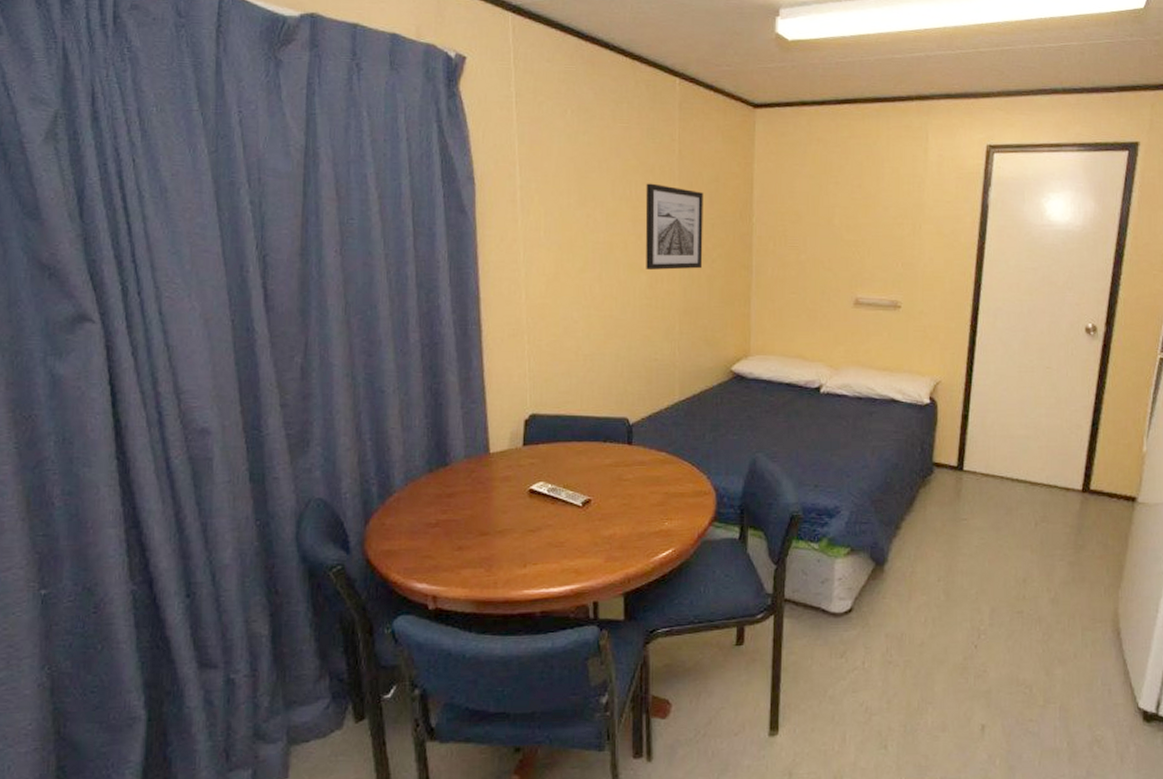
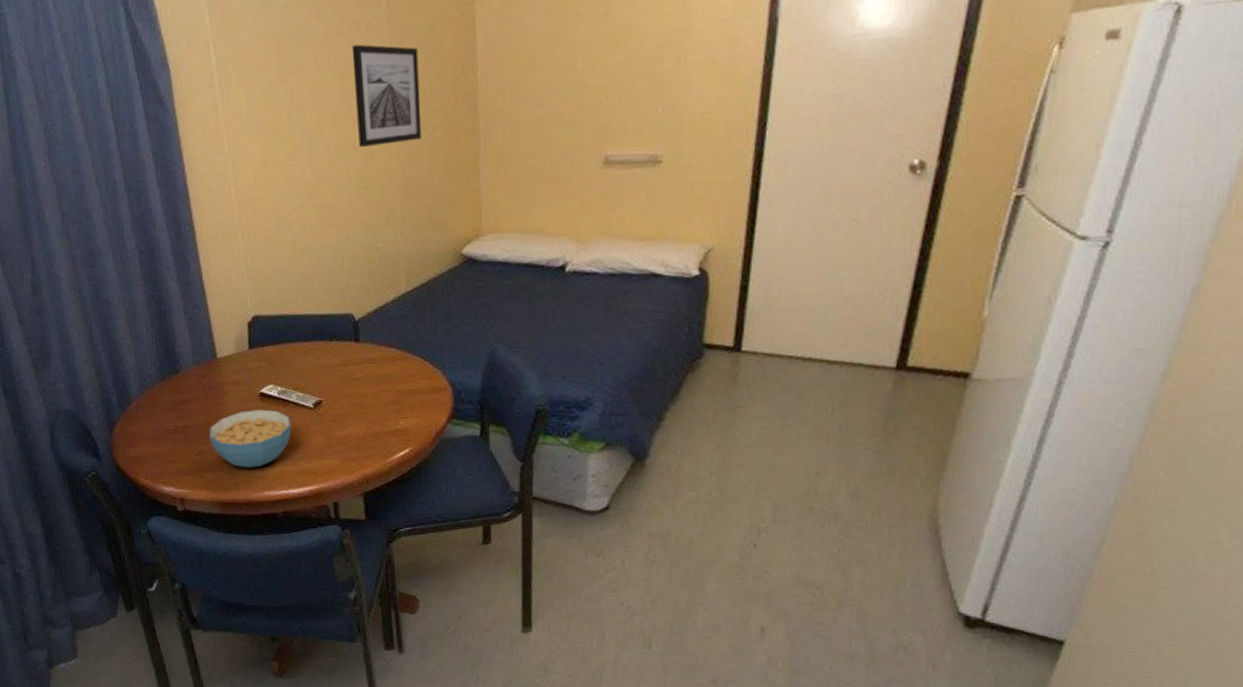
cereal bowl: none [471,506,559,565] -> present [208,409,292,468]

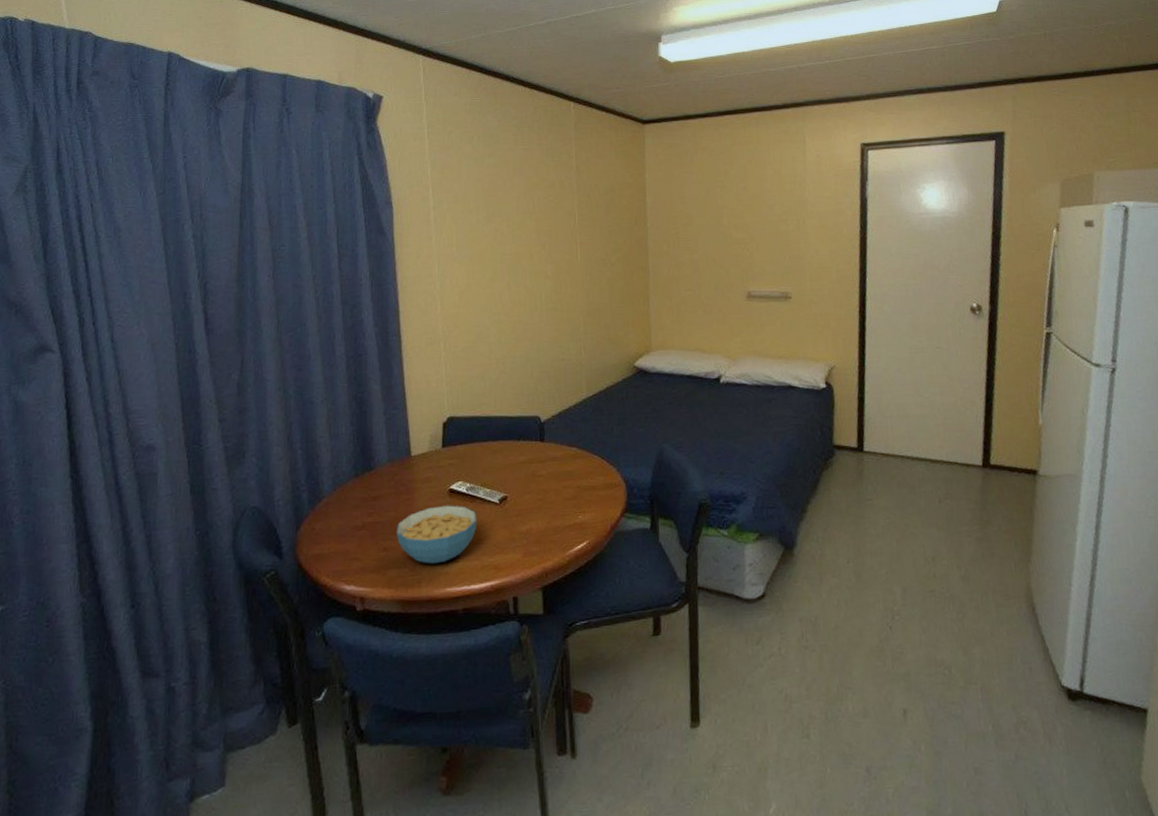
wall art: present [351,44,422,147] -> none [547,197,603,276]

